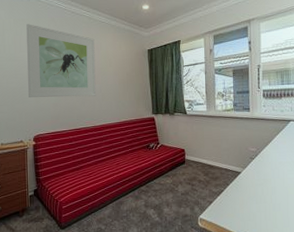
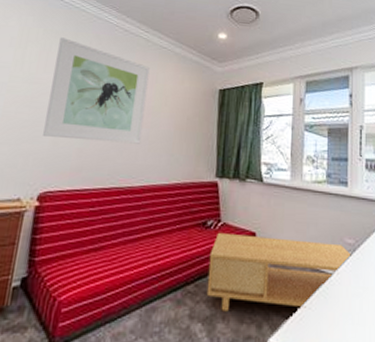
coffee table: none [154,151,255,201] -> present [206,232,353,312]

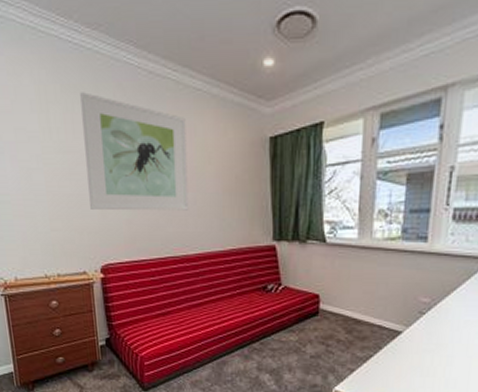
coffee table: present [206,232,353,312] -> none [272,295,427,365]

